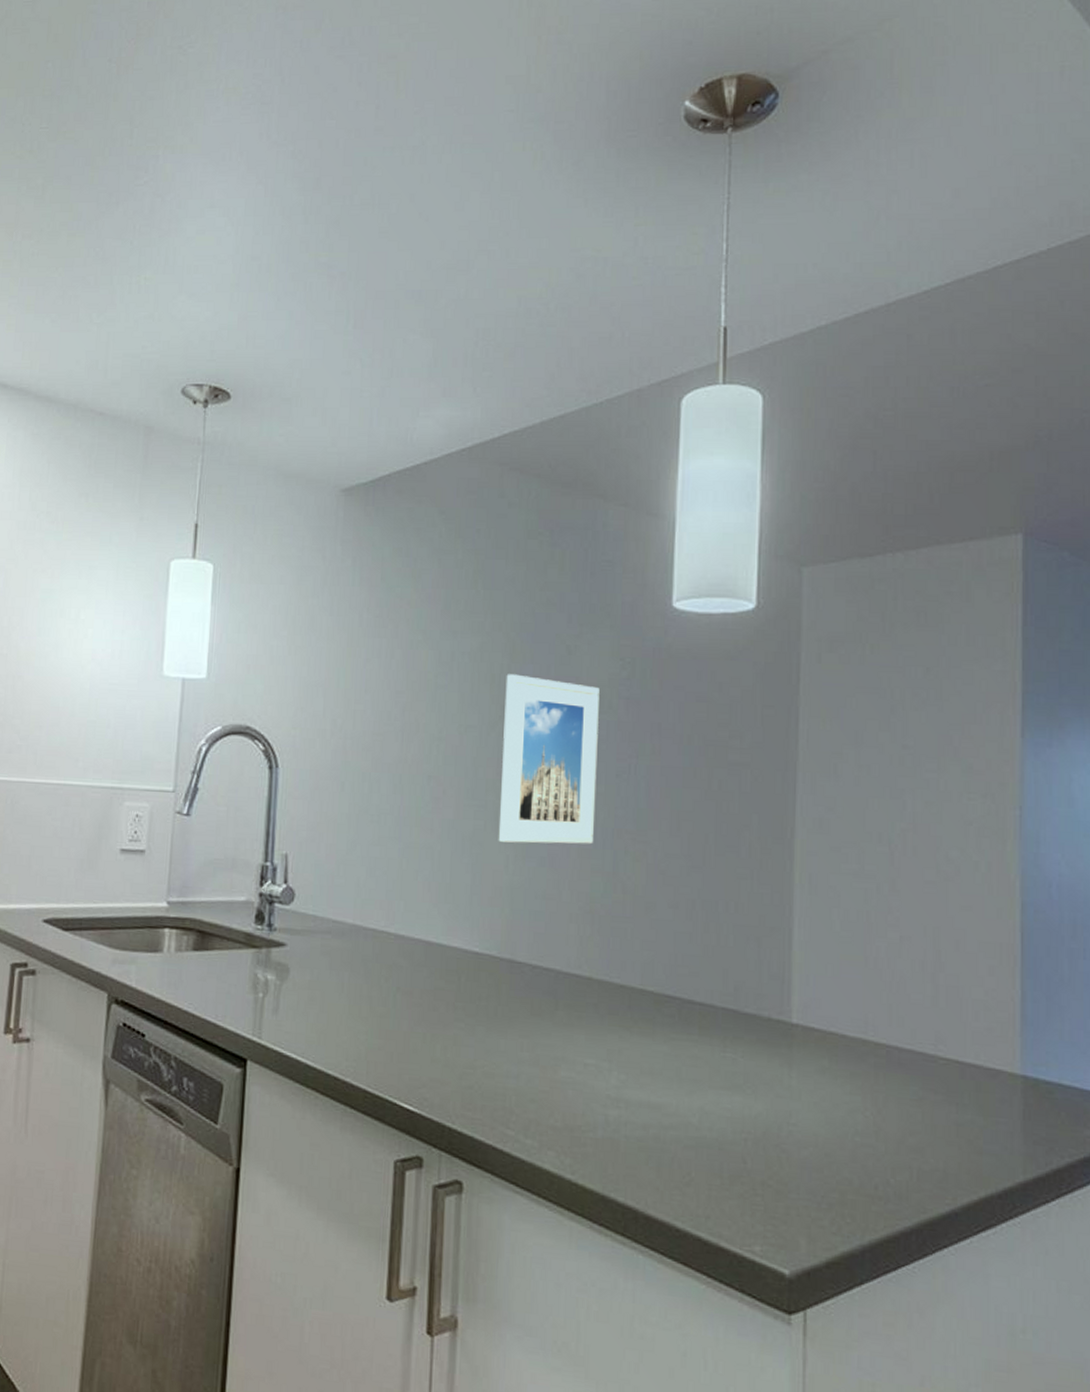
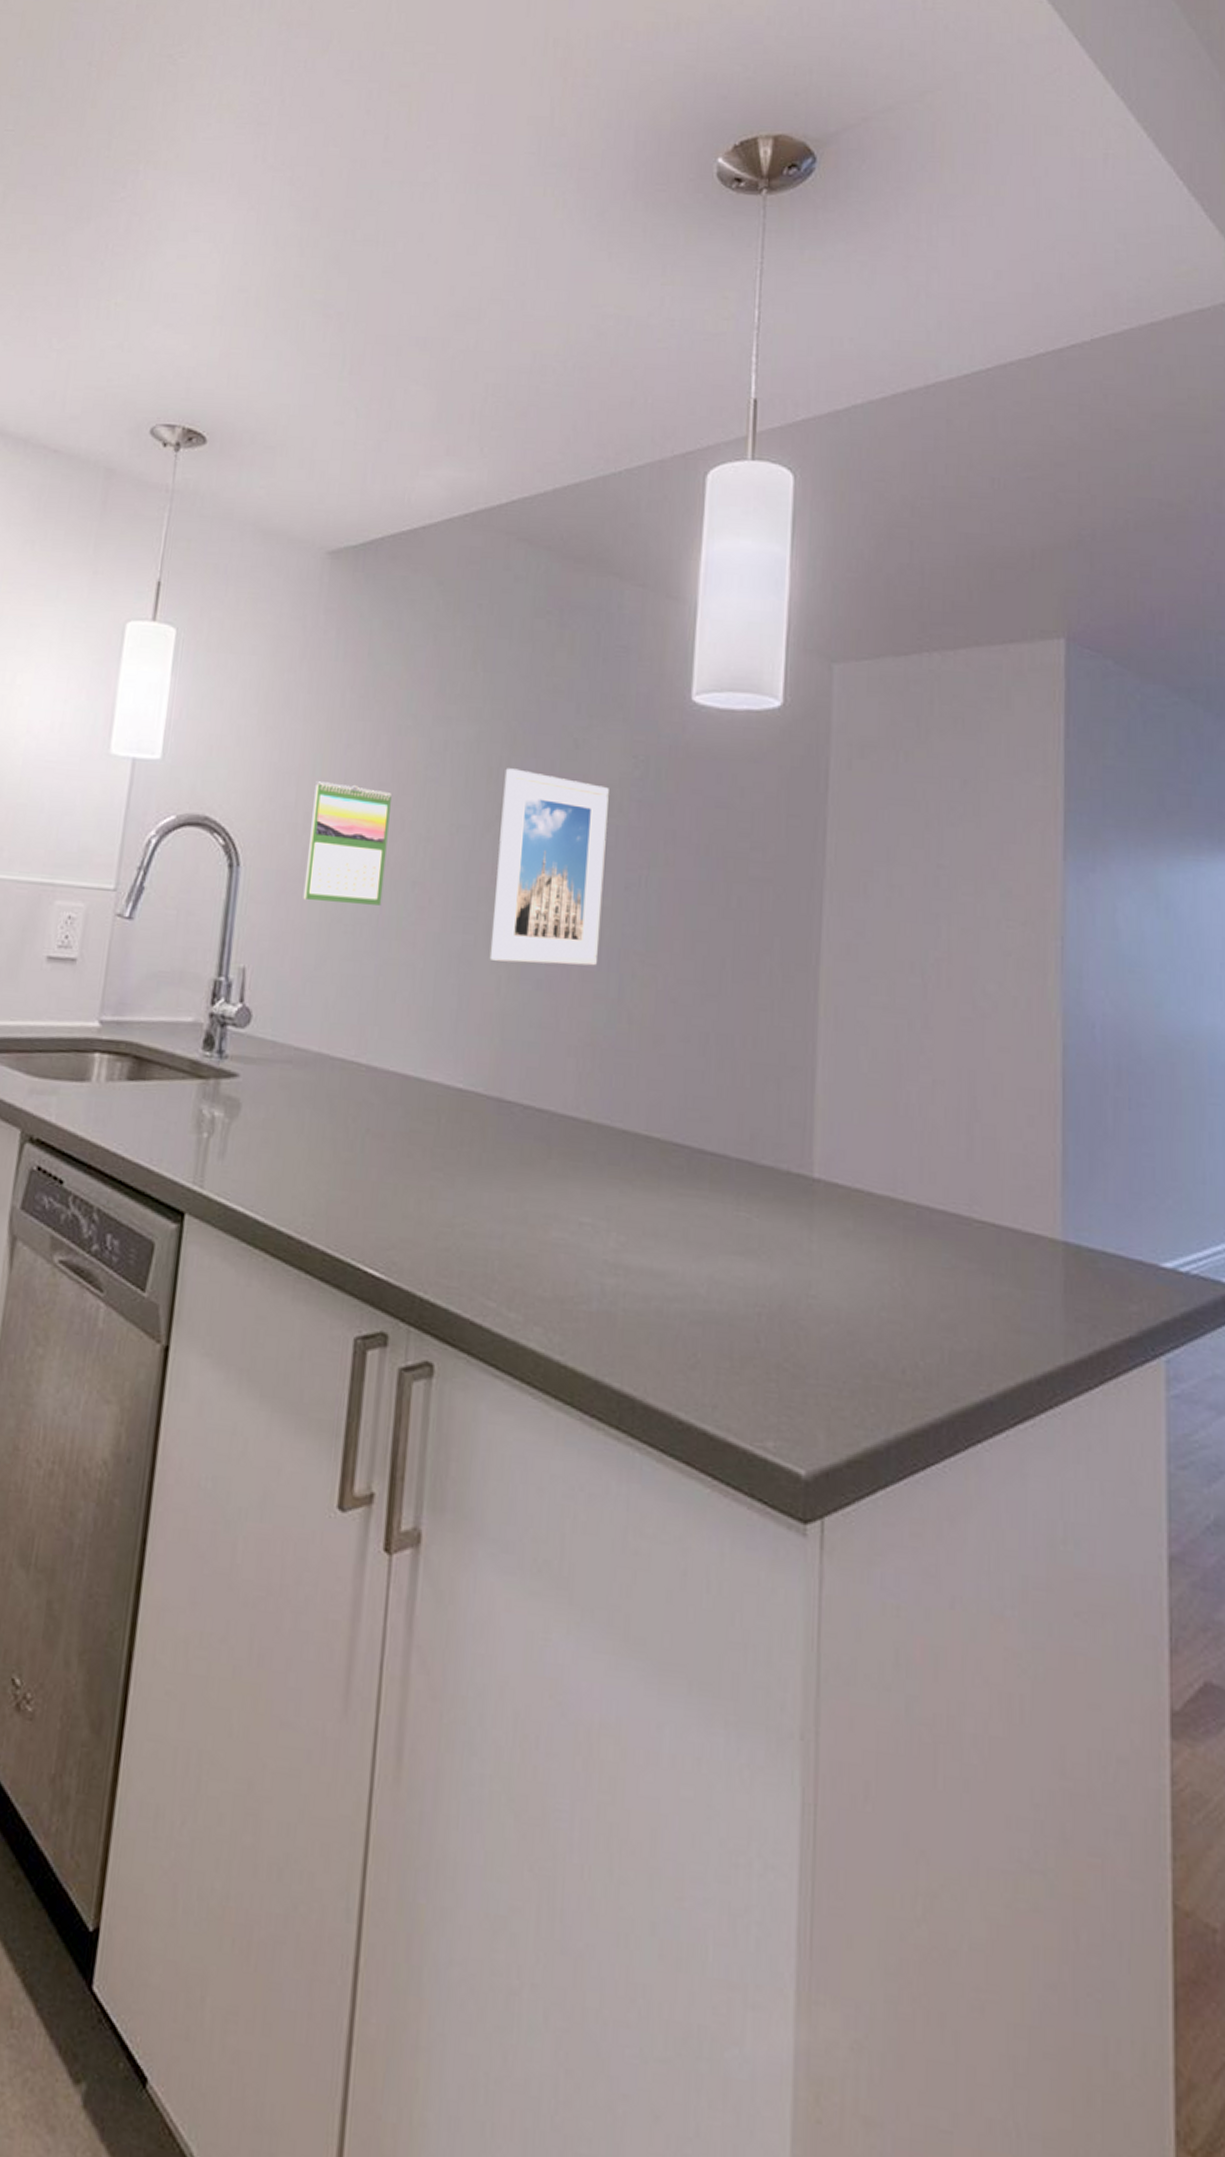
calendar: none [334,692,407,798] -> present [303,781,392,906]

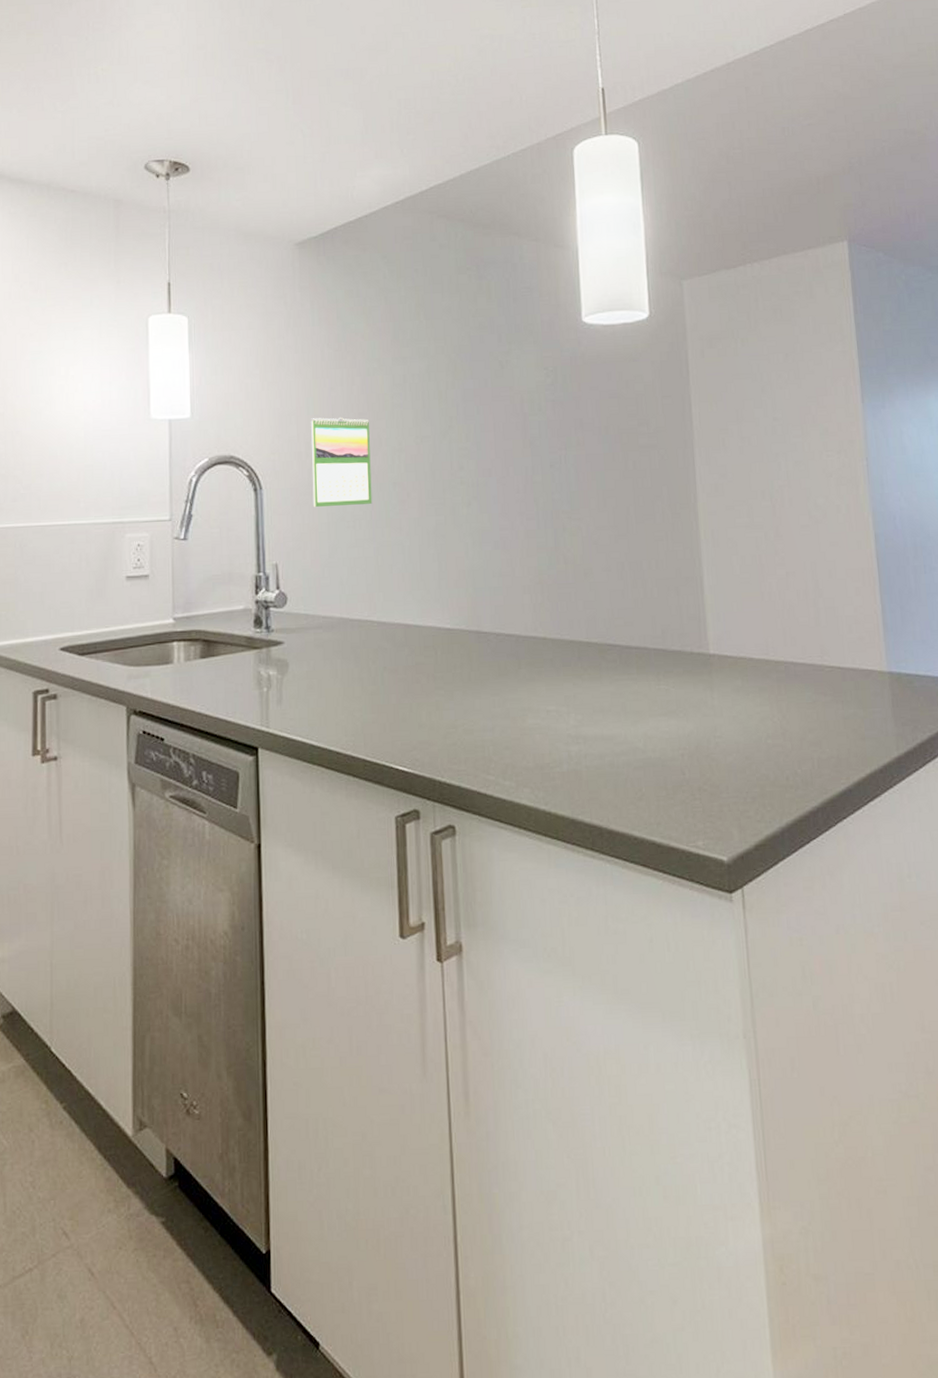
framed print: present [489,768,609,966] -> none [451,389,537,532]

